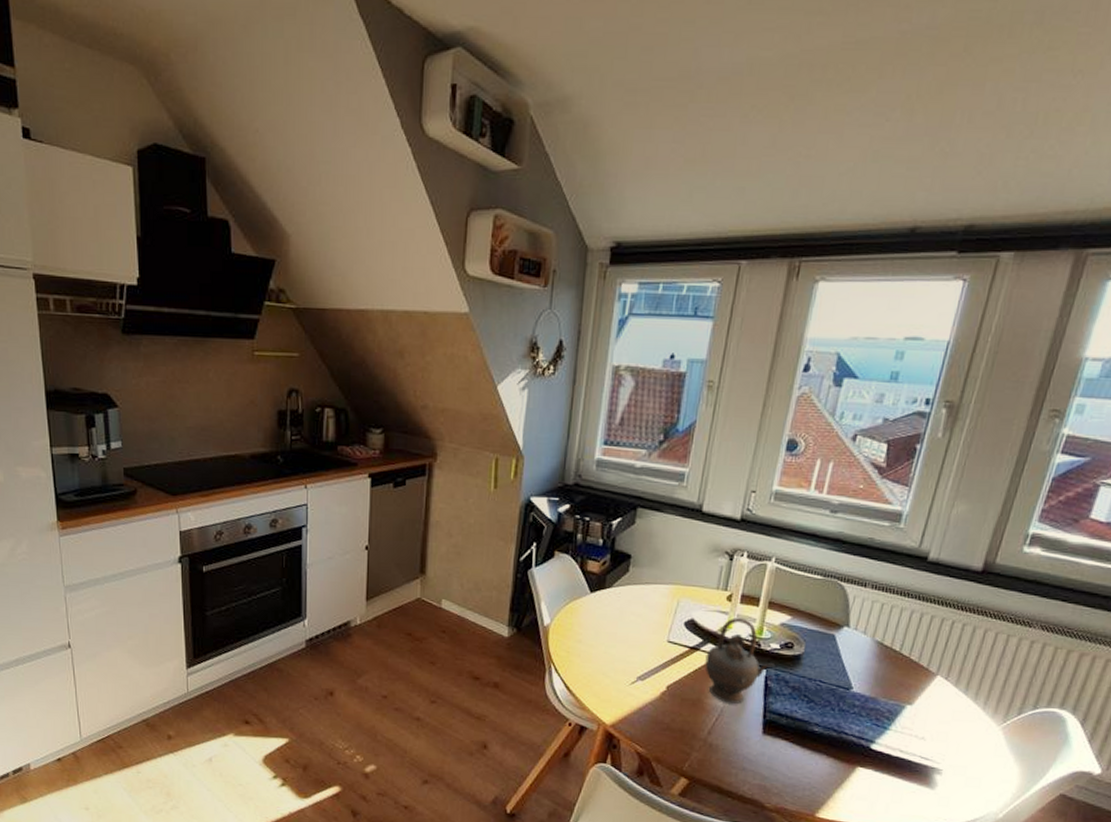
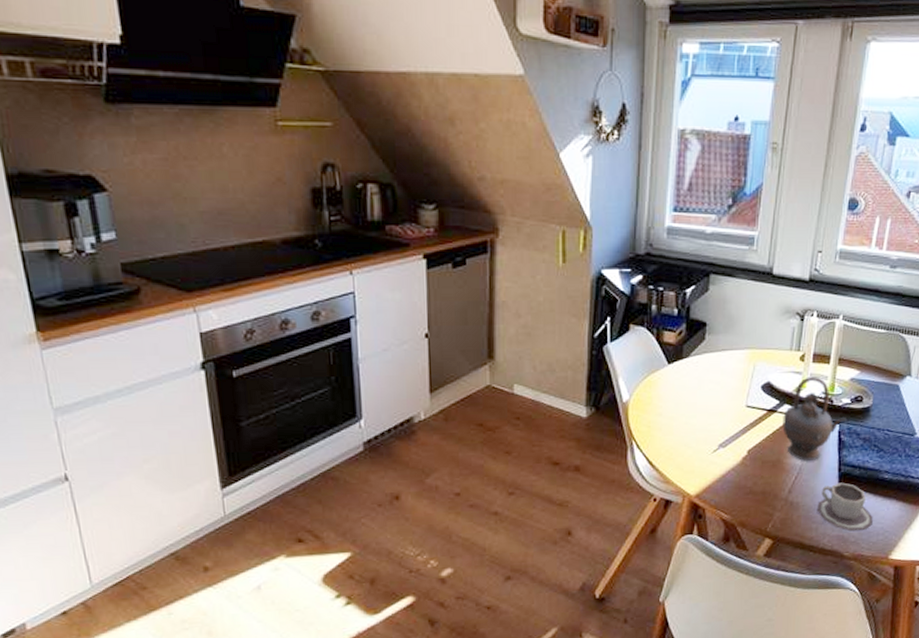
cup: none [737,730,800,784] -> present [816,482,873,532]

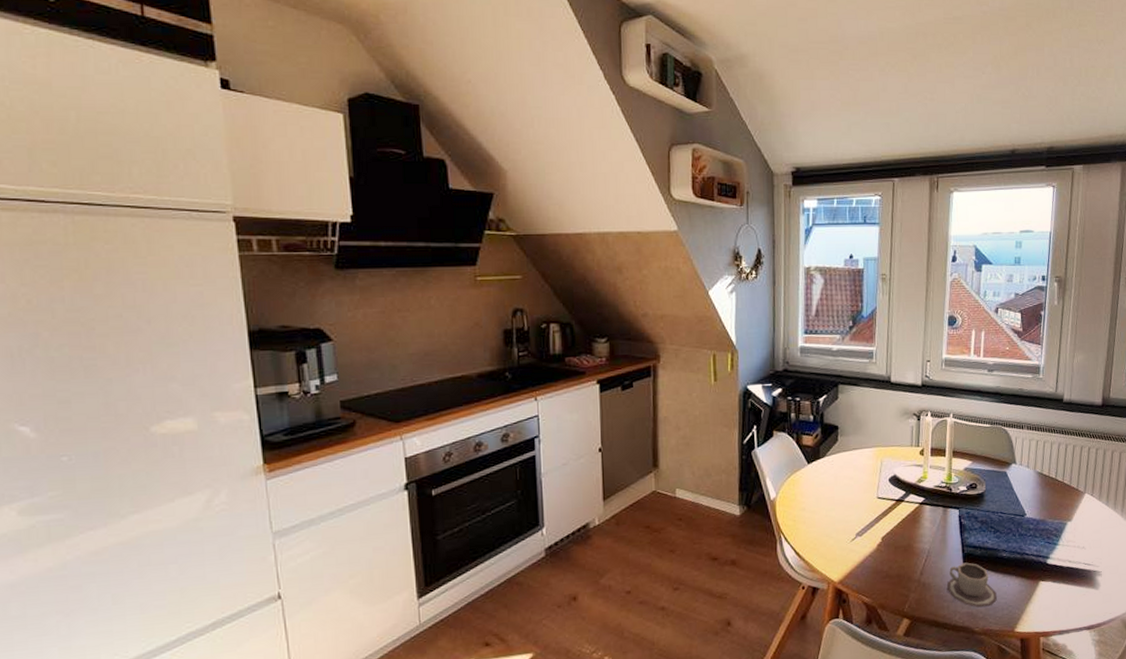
teapot: present [782,376,846,461] -> none [910,468,964,544]

